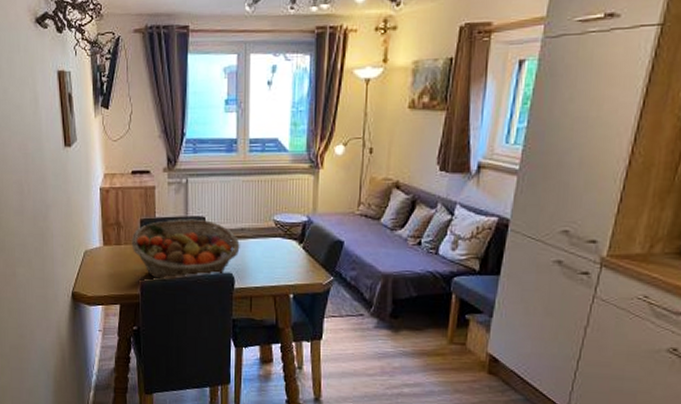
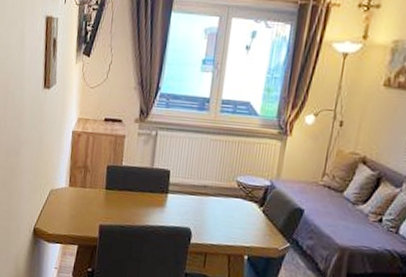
fruit basket: present [131,219,240,281] -> none [95,169,201,229]

